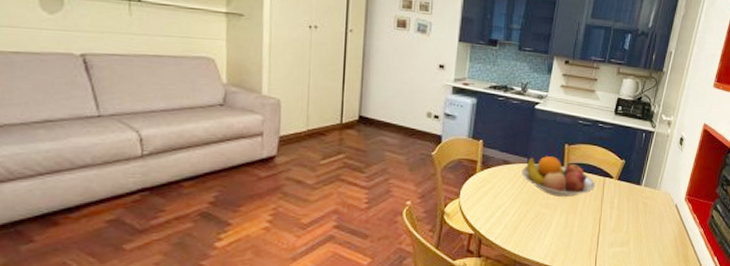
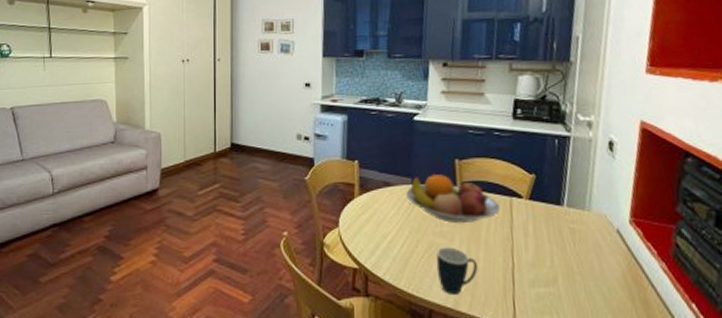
mug: none [539,216,572,254] -> present [436,247,478,294]

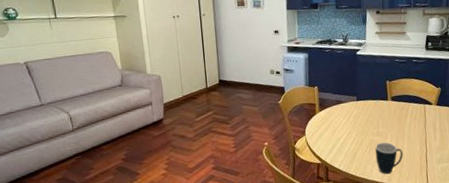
fruit bowl: present [406,174,501,224] -> none [353,92,418,126]

